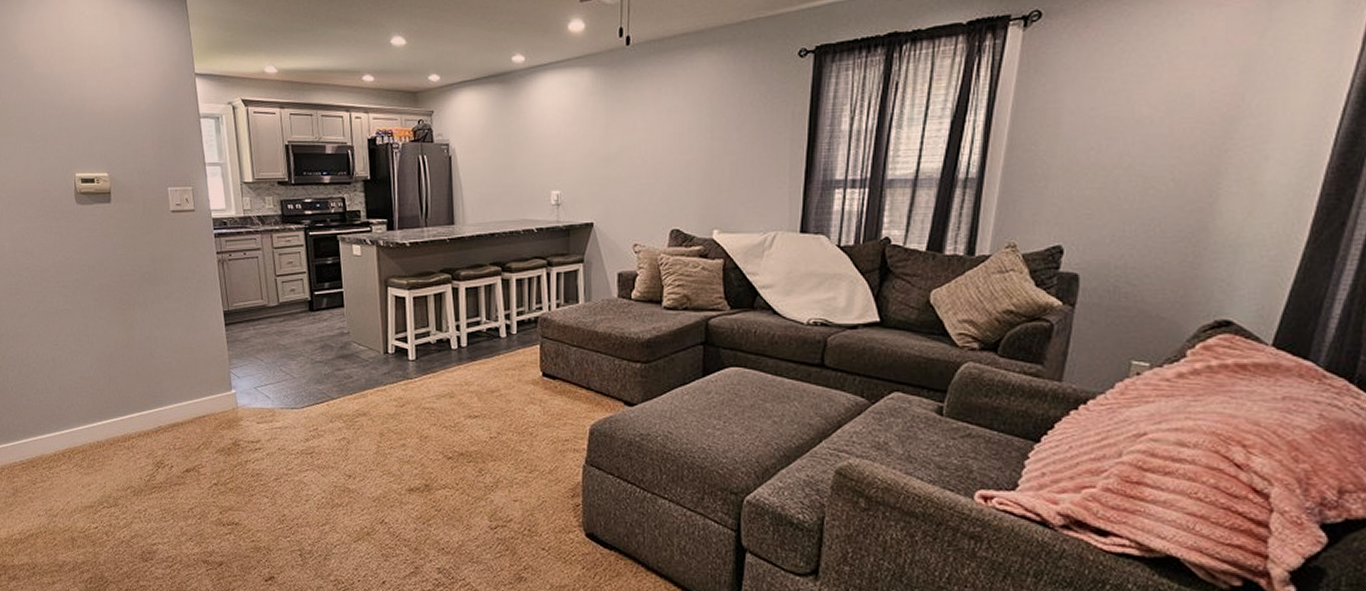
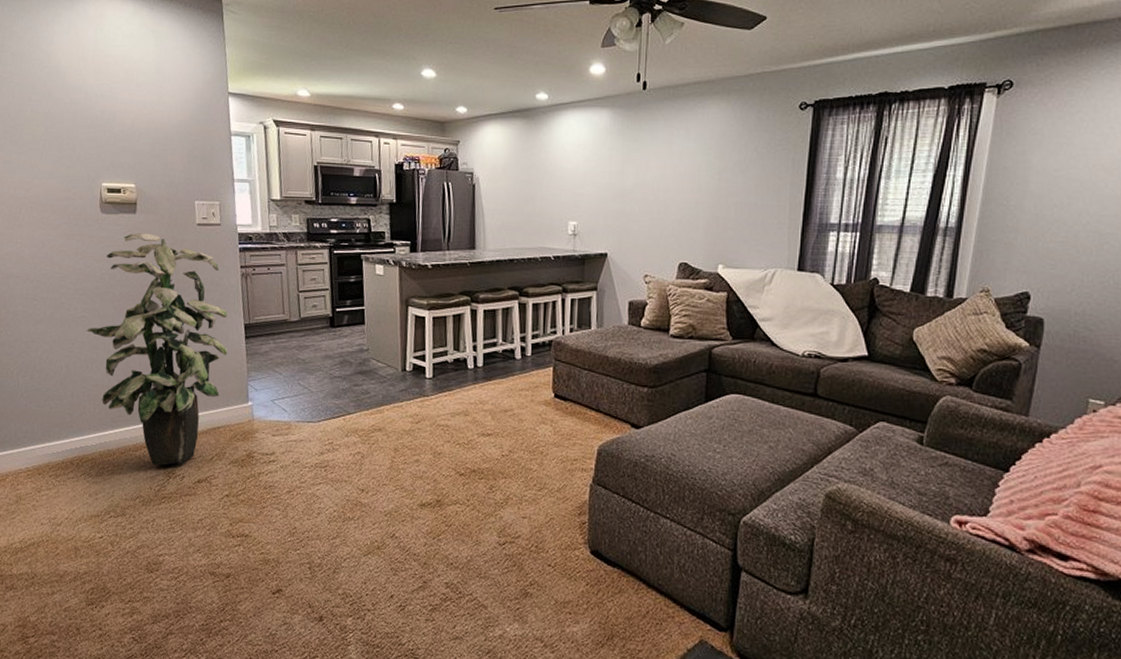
indoor plant: none [69,223,209,457] -> present [86,233,228,466]

